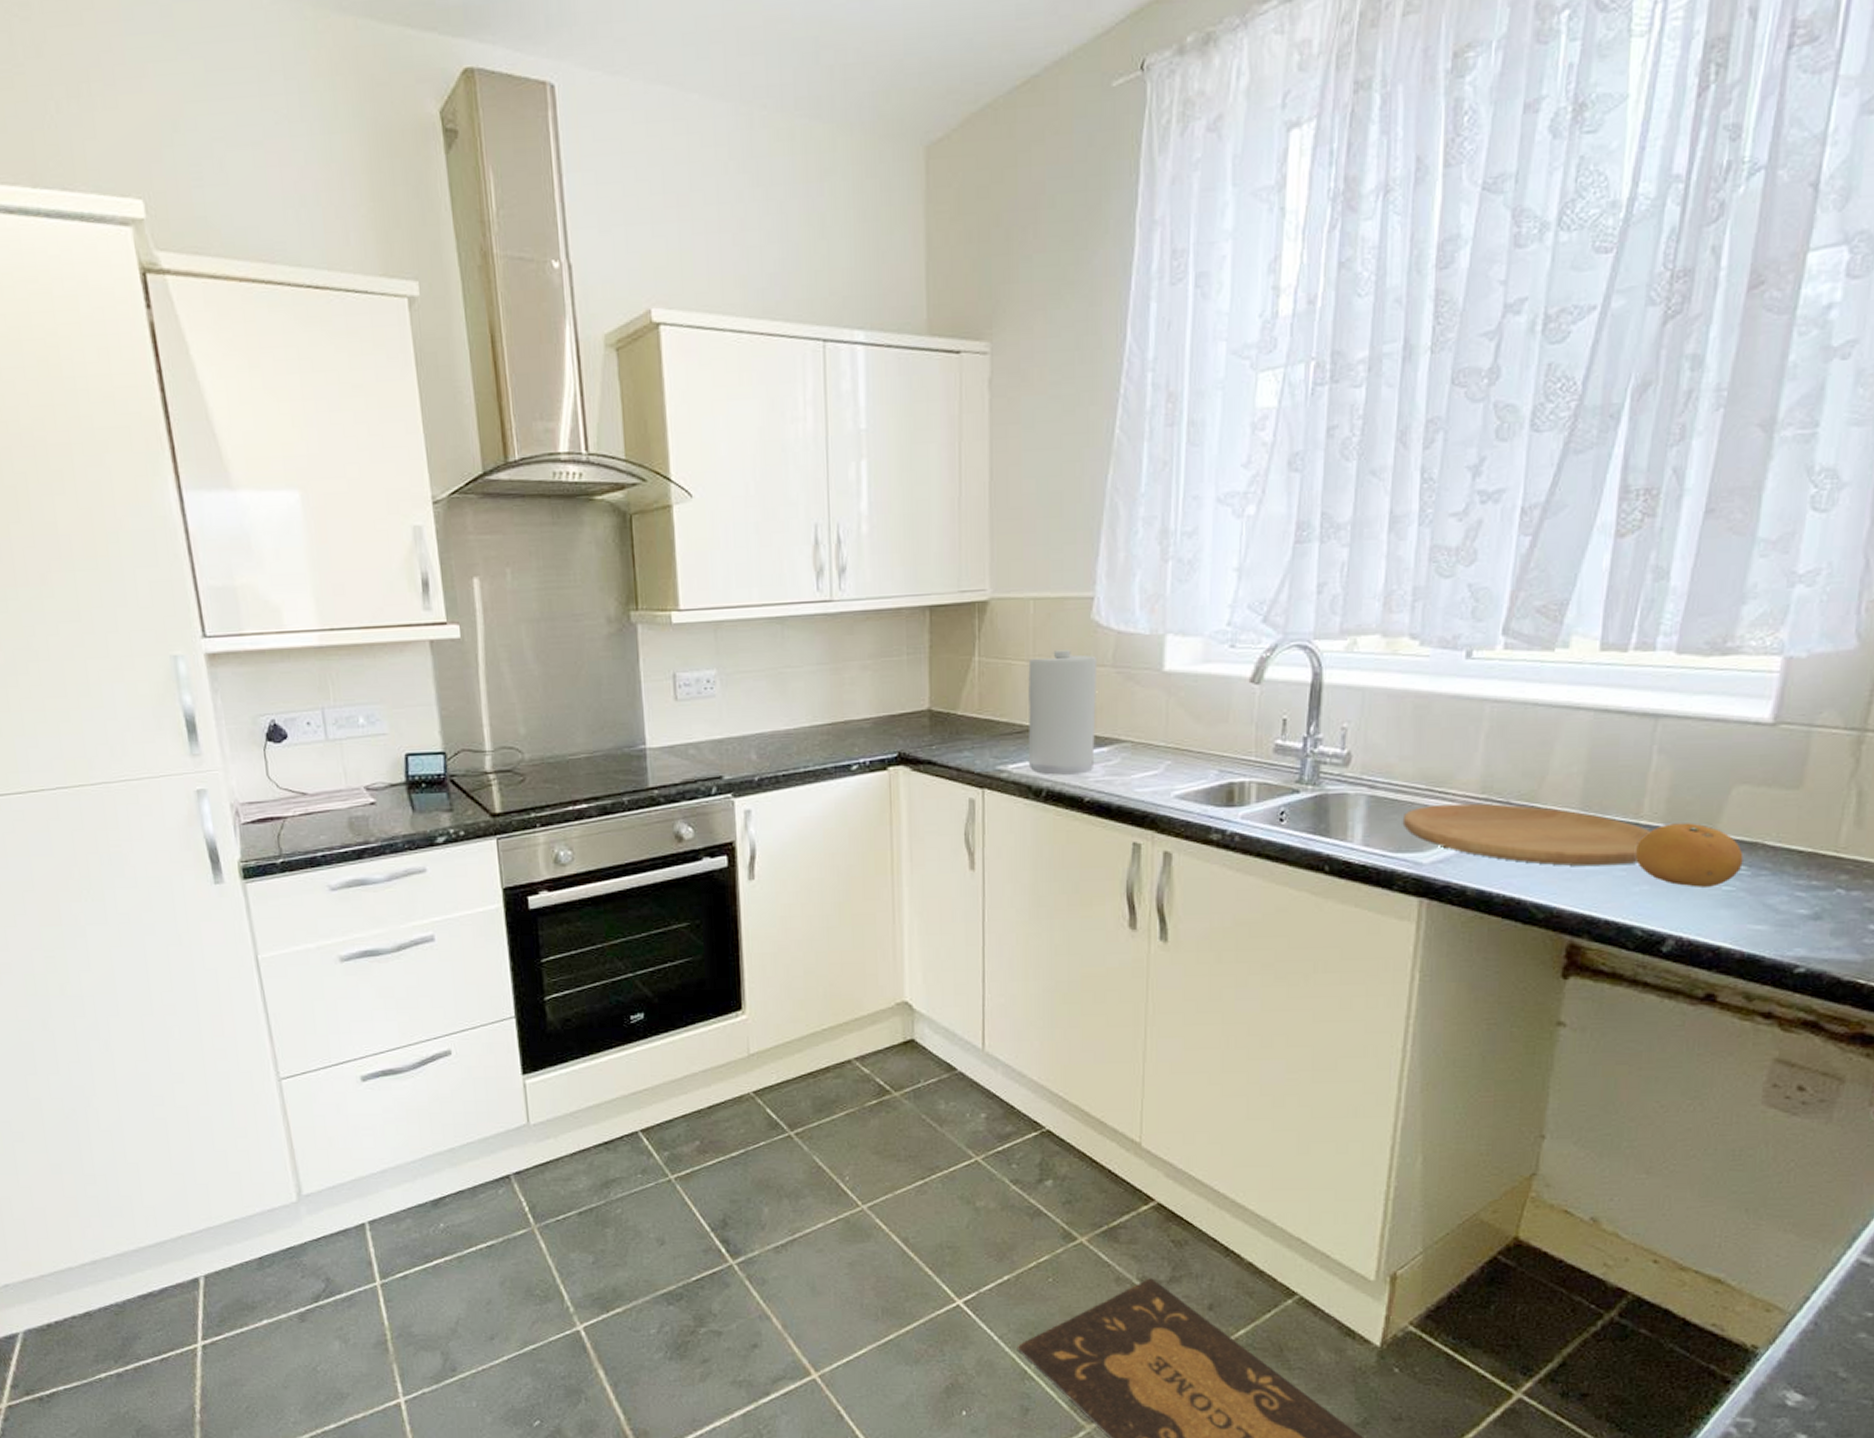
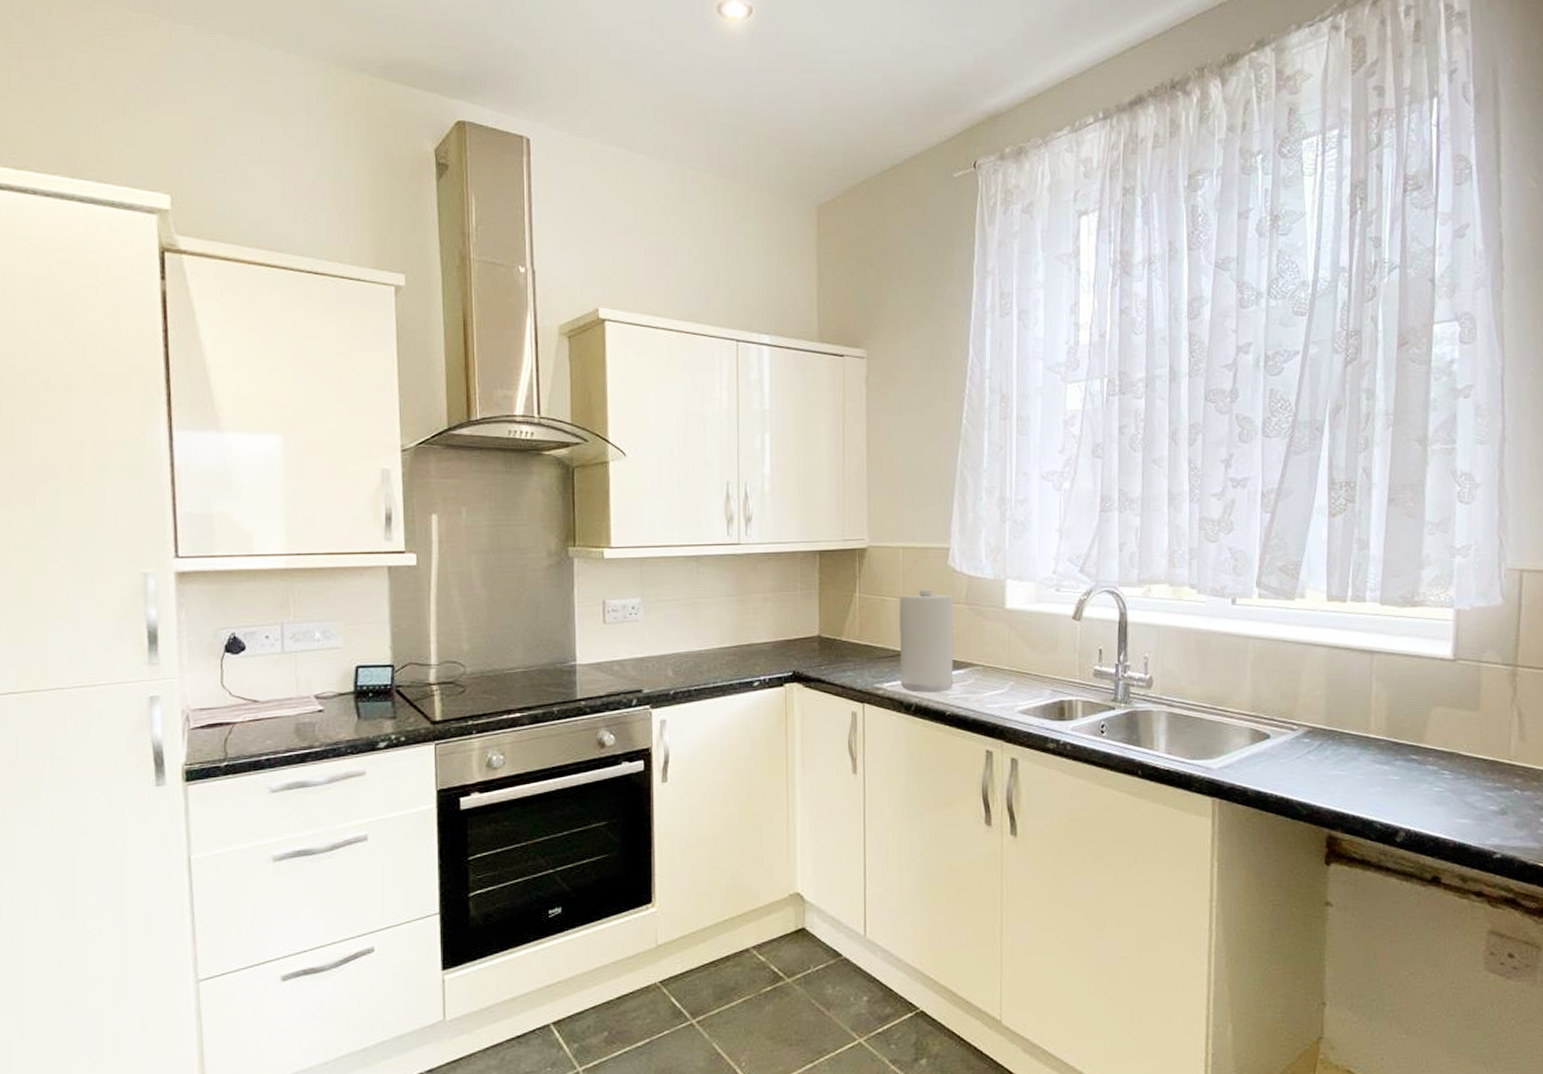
cutting board: present [1402,803,1651,867] -> none [1194,719,1378,772]
fruit: present [1634,823,1744,887] -> none [1368,736,1446,789]

